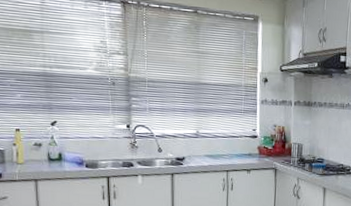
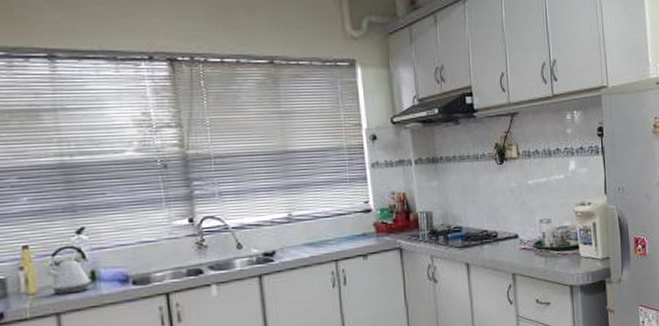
kettle: none [30,132,59,167] -> present [45,245,92,295]

